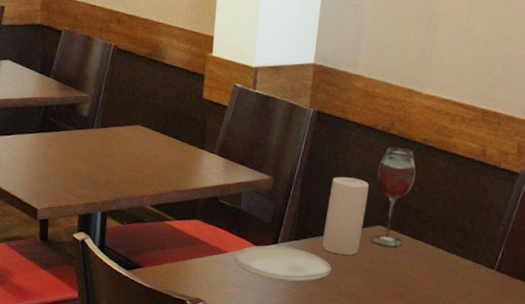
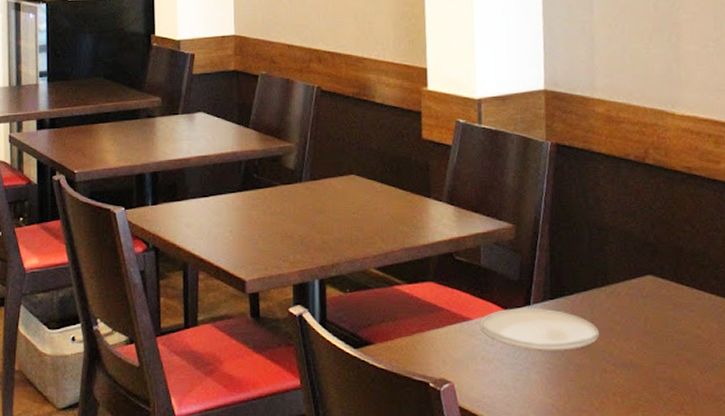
candle: present [322,177,369,255] -> none [583,219,631,314]
wineglass: present [371,147,417,247] -> none [637,179,685,300]

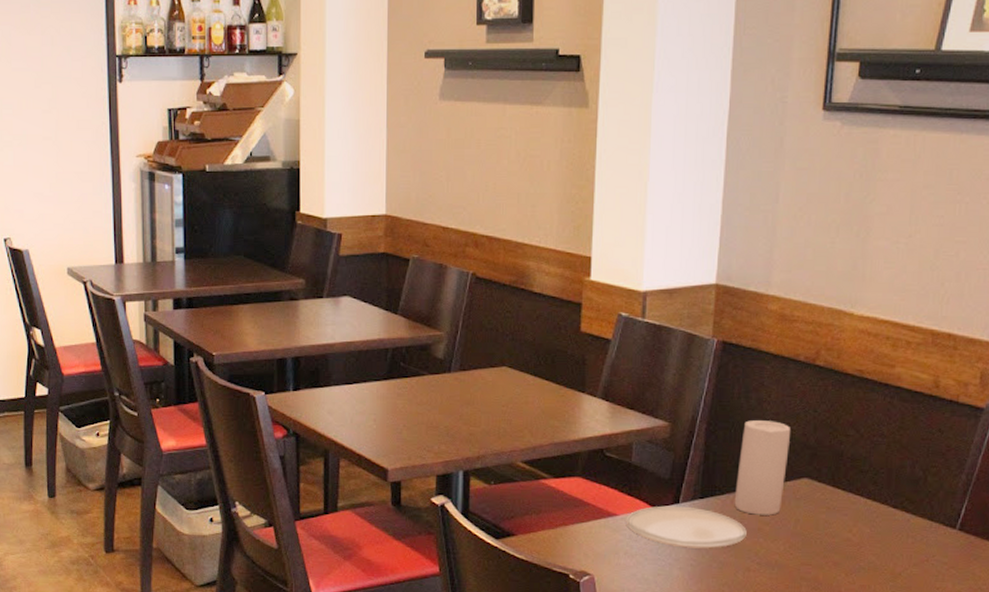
candle: none [583,219,631,314] -> present [734,420,791,515]

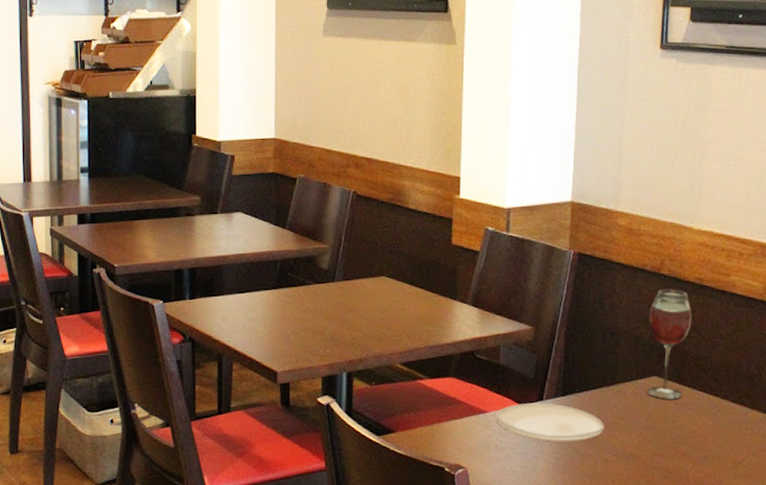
candle: present [734,420,791,515] -> none [592,324,641,411]
wineglass: none [795,381,851,504] -> present [646,289,692,399]

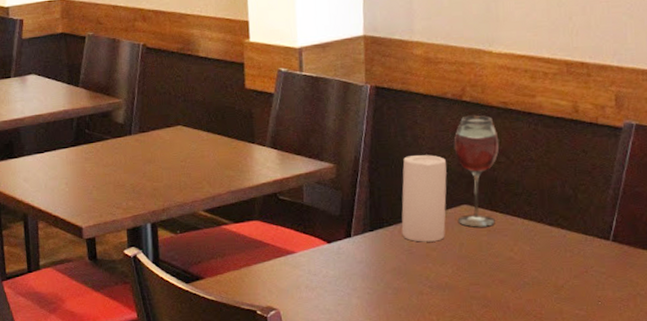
plate: present [495,403,604,442] -> none [303,239,416,278]
candle: none [592,324,641,411] -> present [401,155,447,242]

